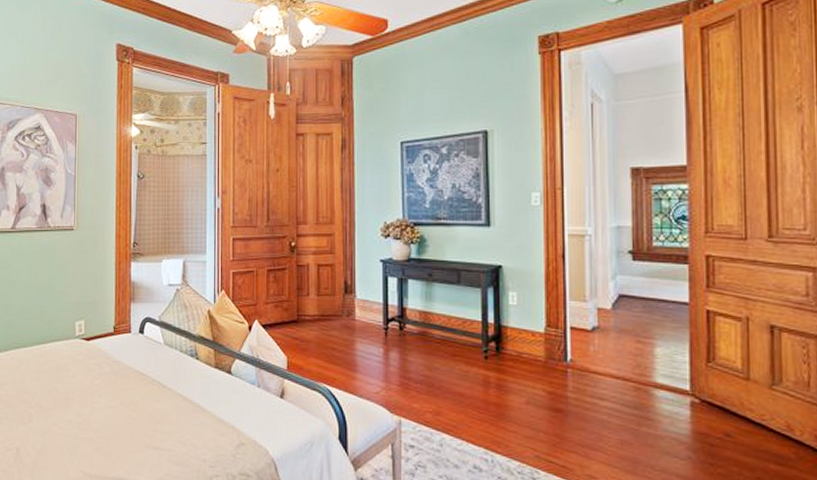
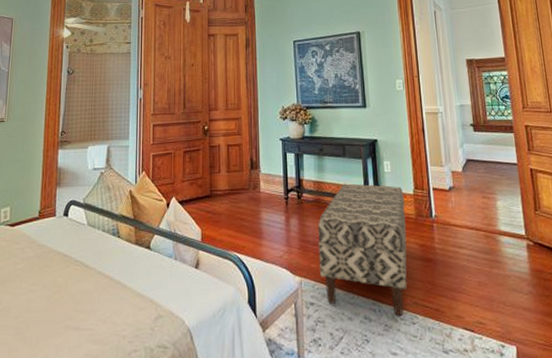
bench: none [422,315,533,470] -> present [318,183,407,316]

